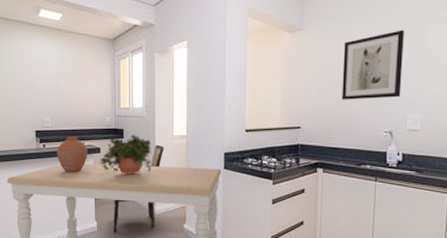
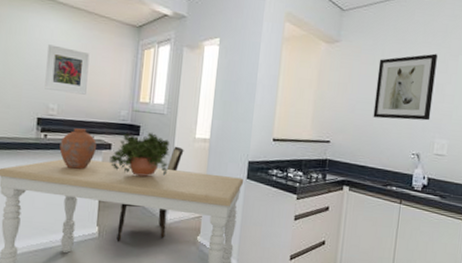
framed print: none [37,65,74,106] -> present [44,44,90,95]

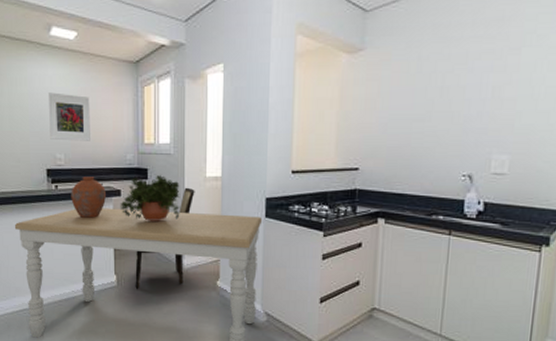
wall art: present [373,53,438,121] -> none [410,49,492,136]

